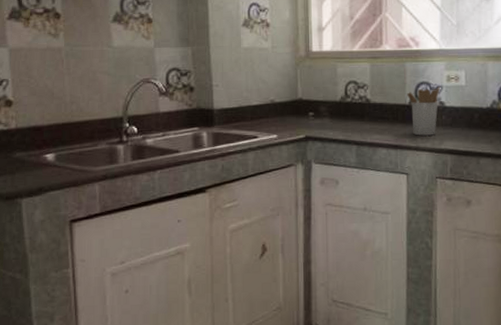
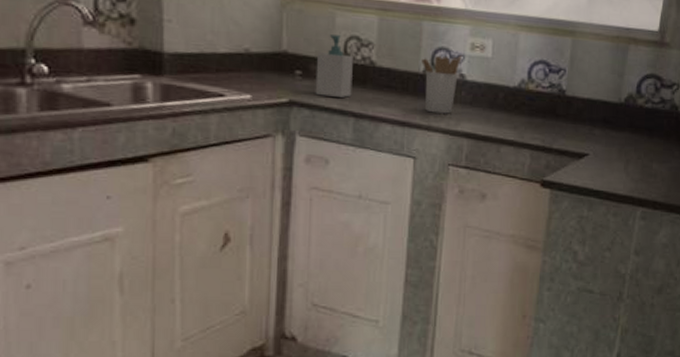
soap bottle: none [324,82,353,131] -> present [315,34,353,99]

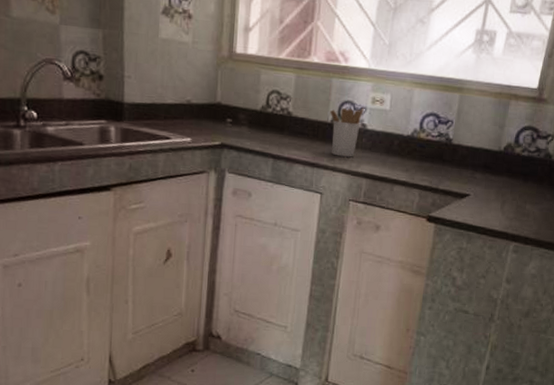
soap bottle: present [315,34,353,99] -> none [242,89,274,143]

